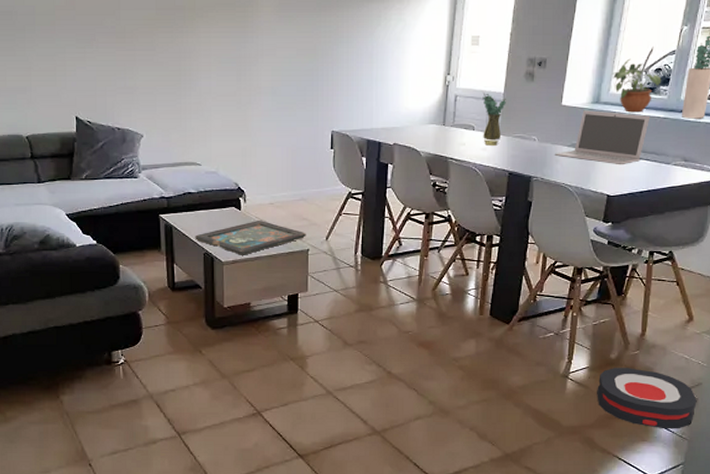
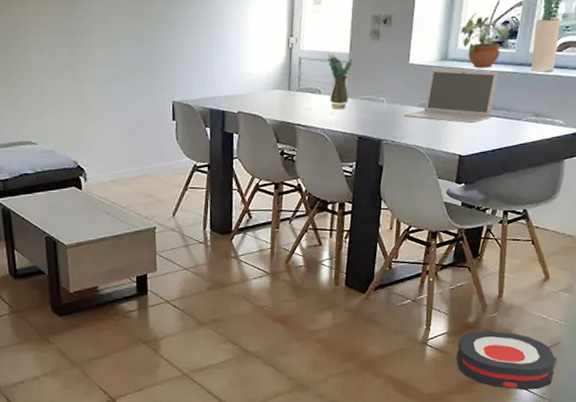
decorative tray: present [195,219,306,255] -> none [35,198,152,237]

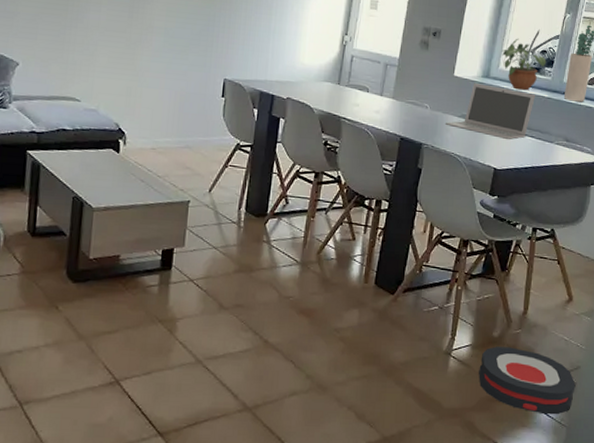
vase: present [327,54,352,111] -> none [377,56,401,111]

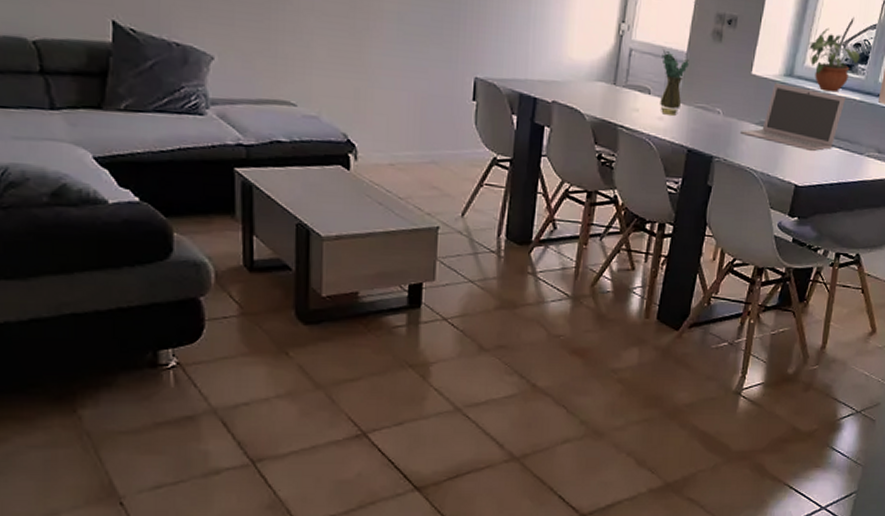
vase: none [377,56,401,111] -> present [660,49,689,117]
robot vacuum: present [479,346,576,415] -> none [770,384,874,454]

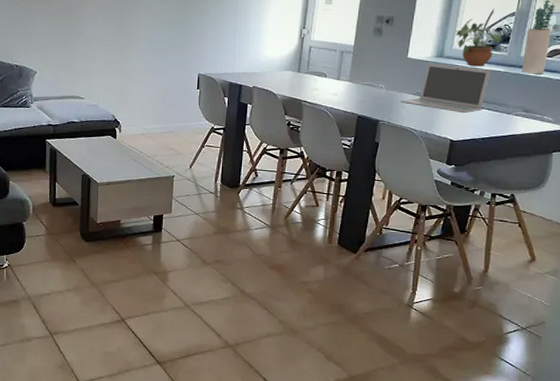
vase: present [660,49,689,117] -> none [334,45,356,93]

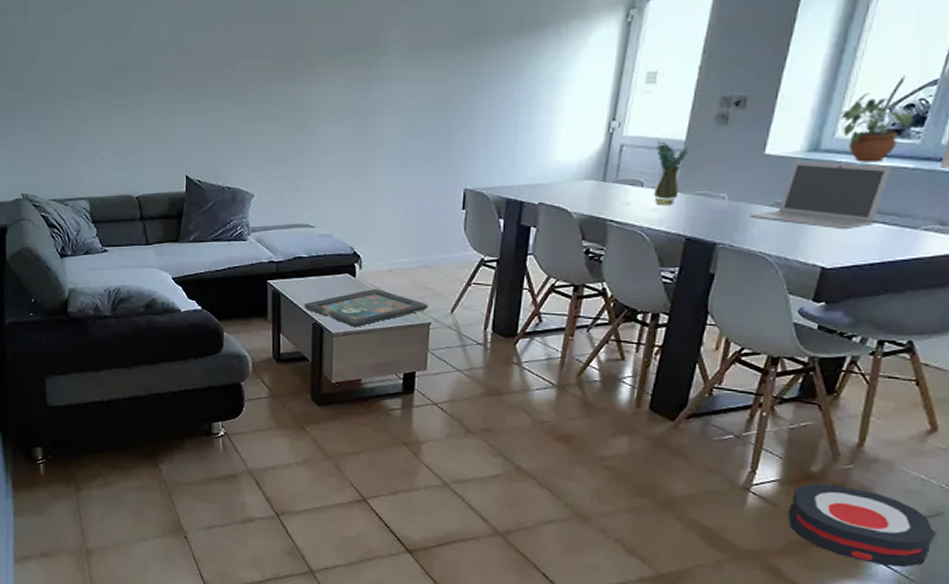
decorative tray: none [75,148,172,178] -> present [304,288,428,327]
vase: none [334,45,356,93] -> present [654,141,688,207]
robot vacuum: none [440,301,541,365] -> present [788,483,935,568]

